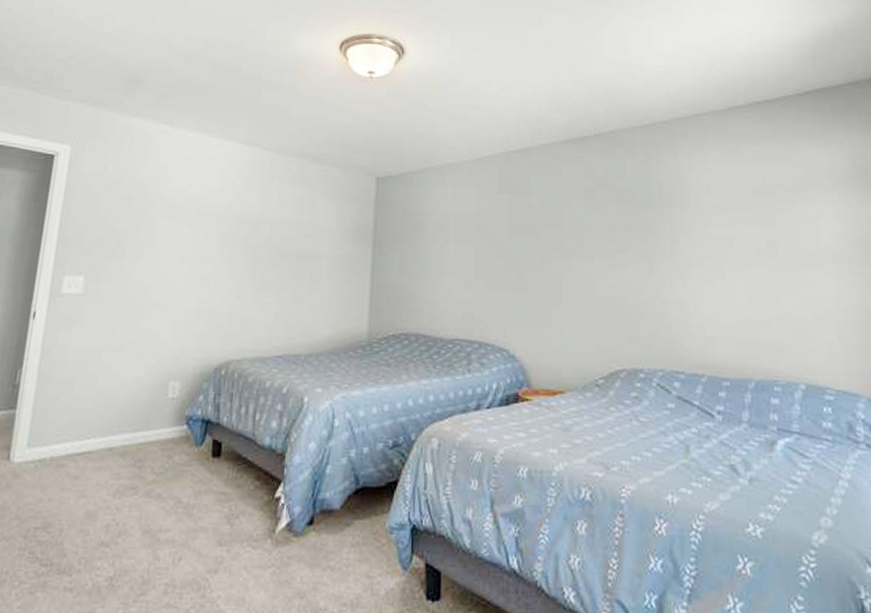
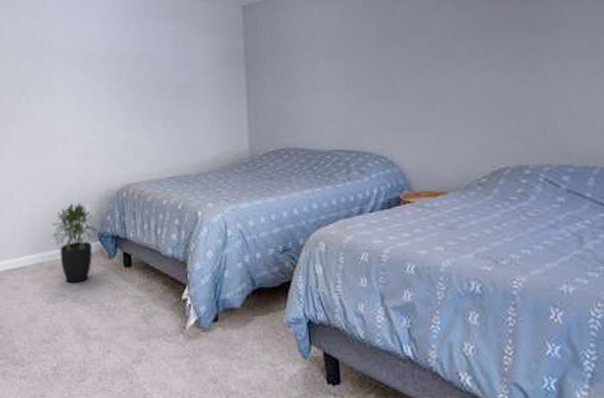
potted plant: none [130,378,187,474] -> present [51,203,99,283]

